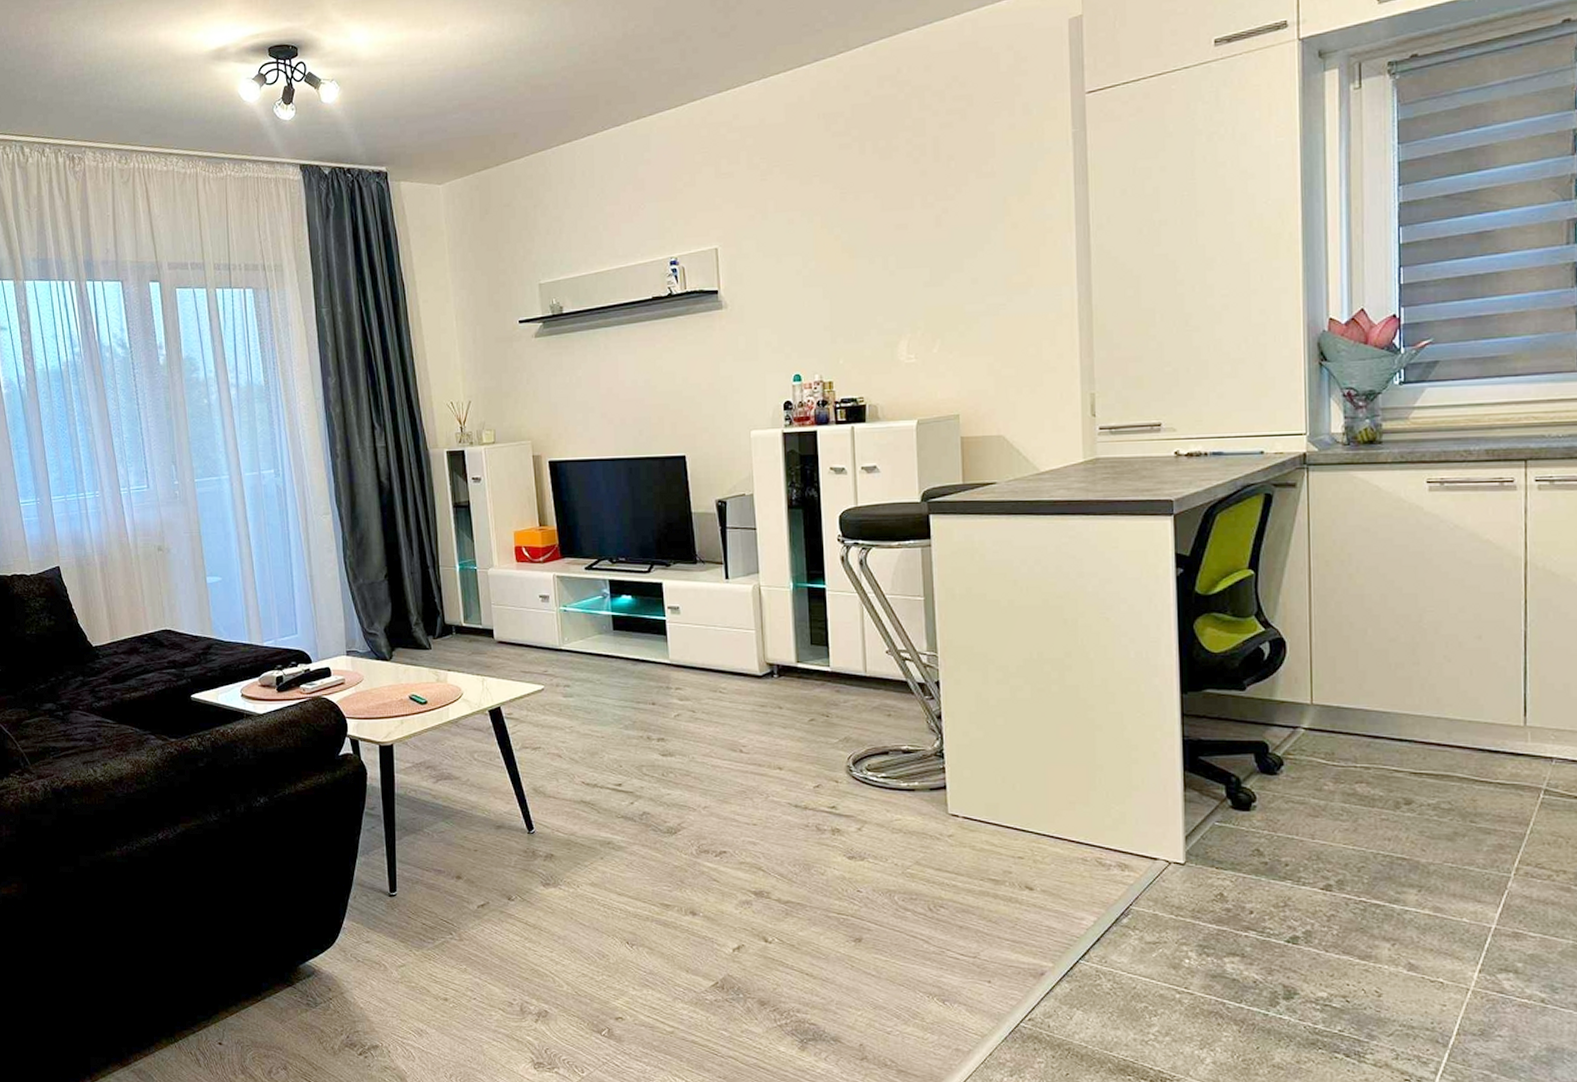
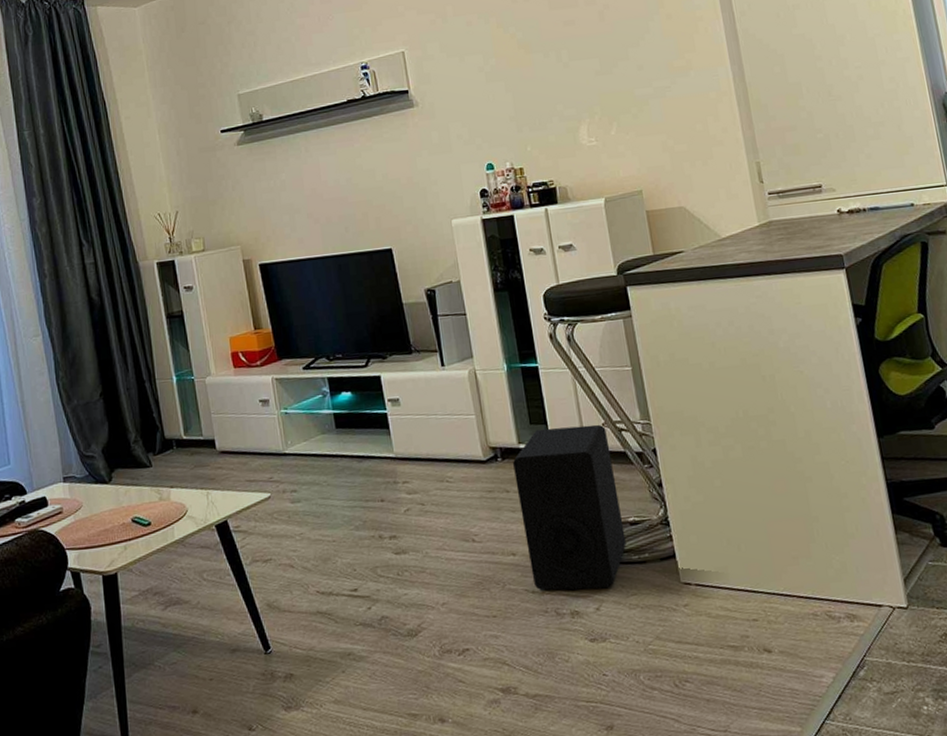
speaker: none [789,650,897,811] -> present [513,424,627,591]

